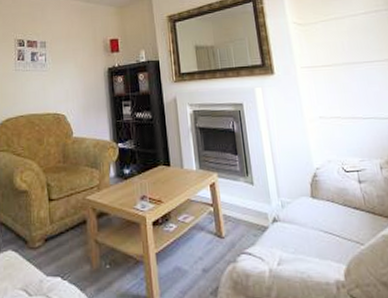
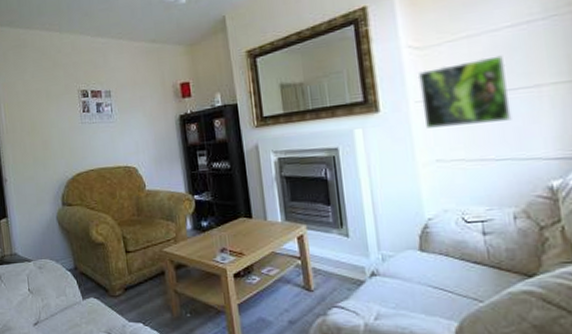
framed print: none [301,35,372,90] -> present [417,55,512,128]

